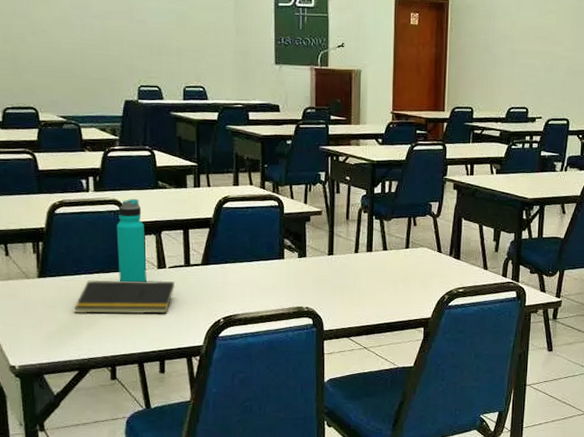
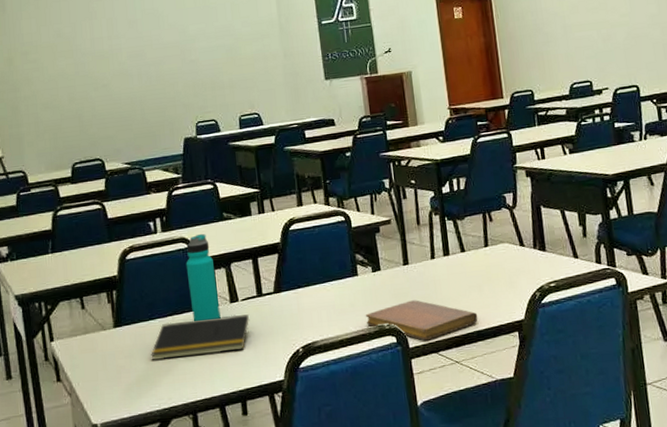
notebook: none [286,288,390,326] -> present [365,300,478,341]

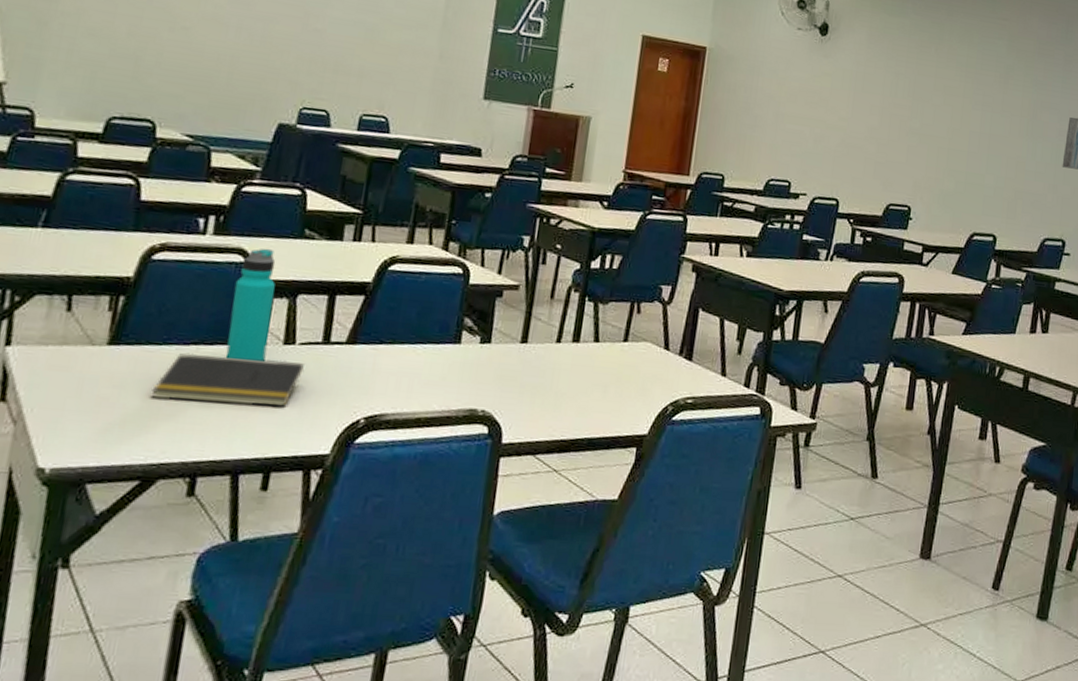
notebook: present [365,300,478,341] -> none [456,386,595,439]

